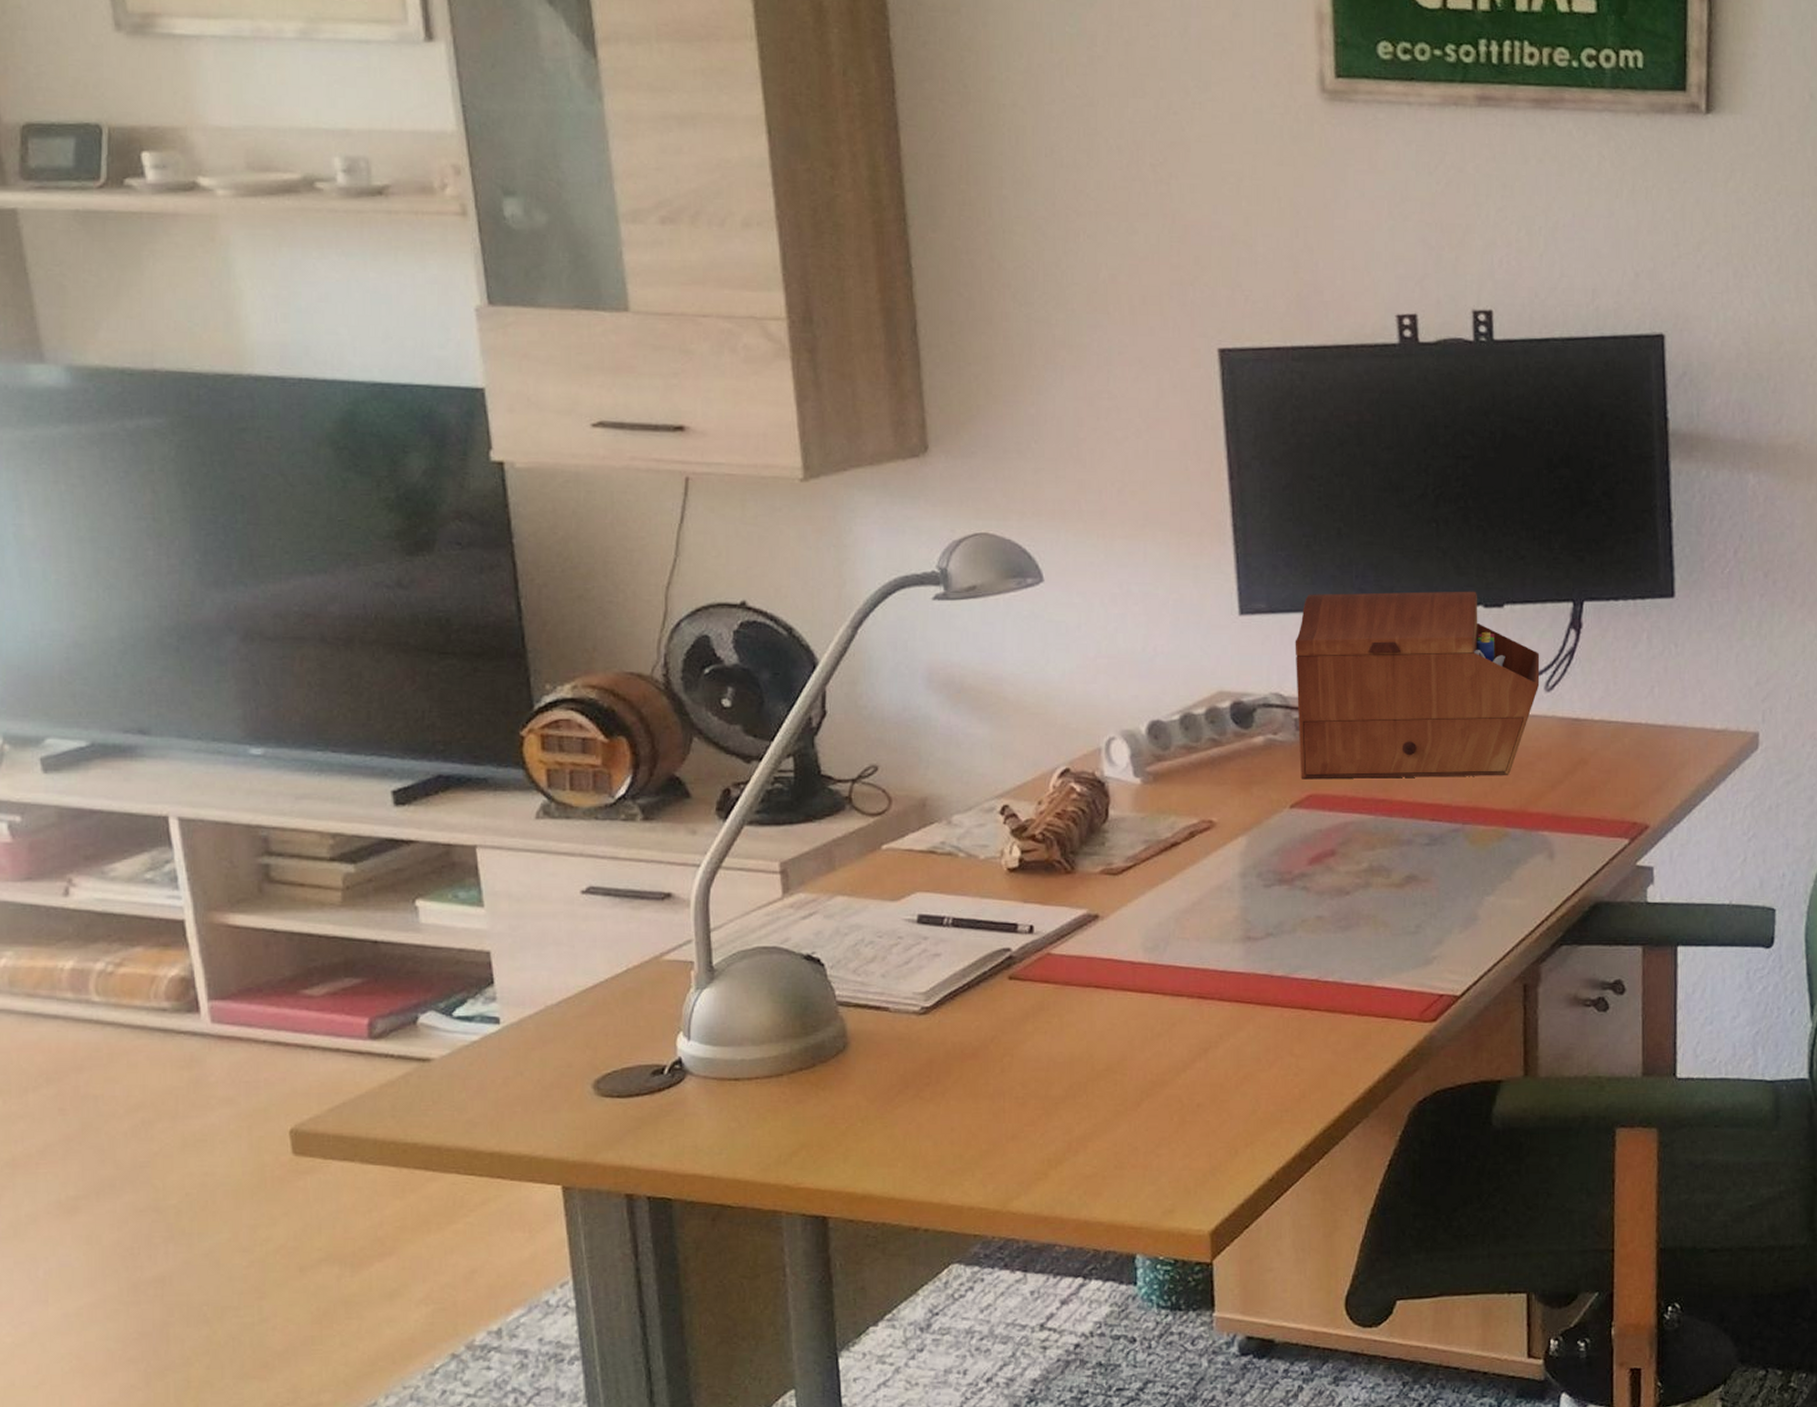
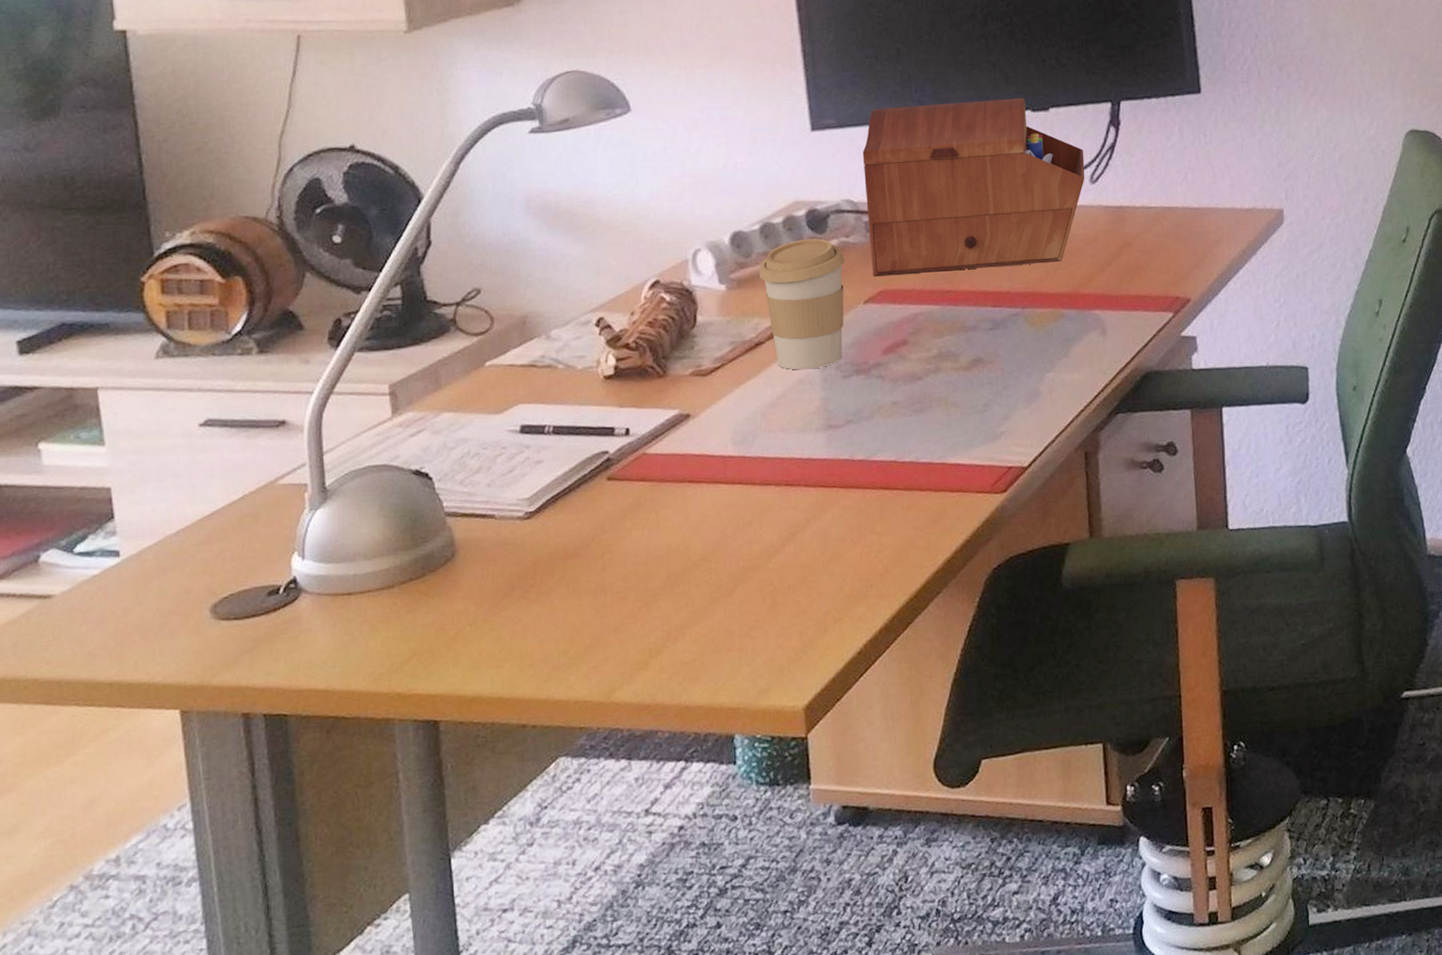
coffee cup: none [1177,734,1271,875] -> present [758,238,845,370]

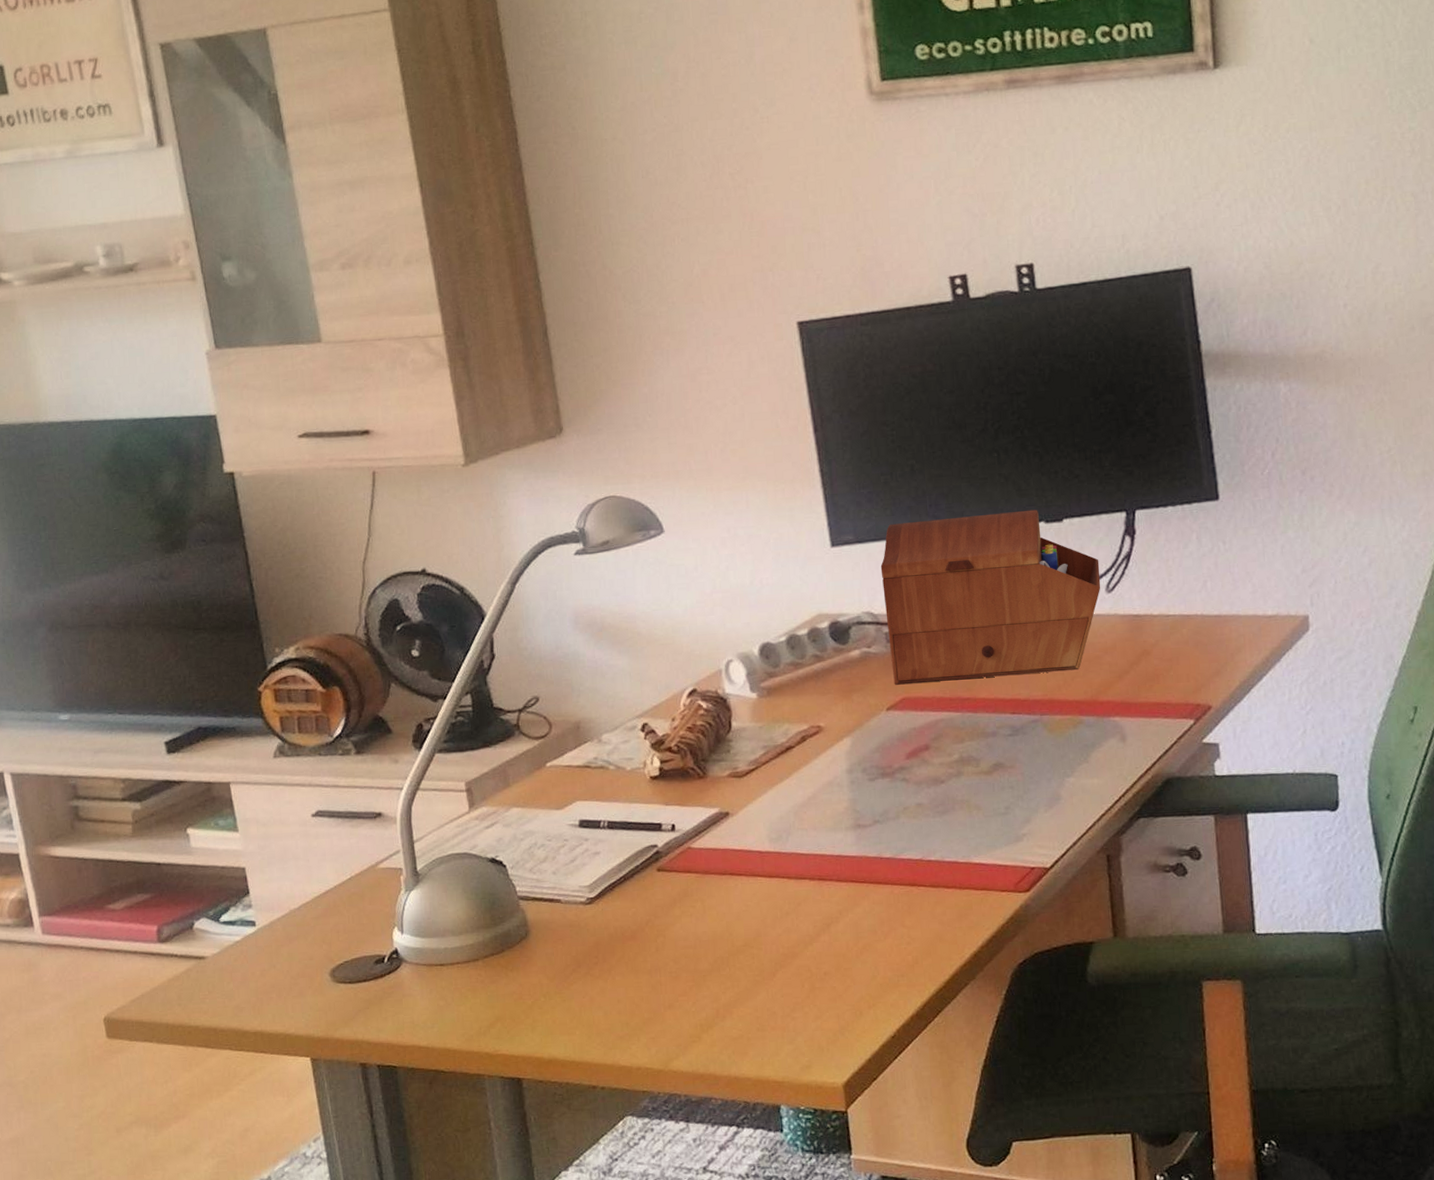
coffee cup: present [758,238,845,370] -> none [787,649,868,773]

